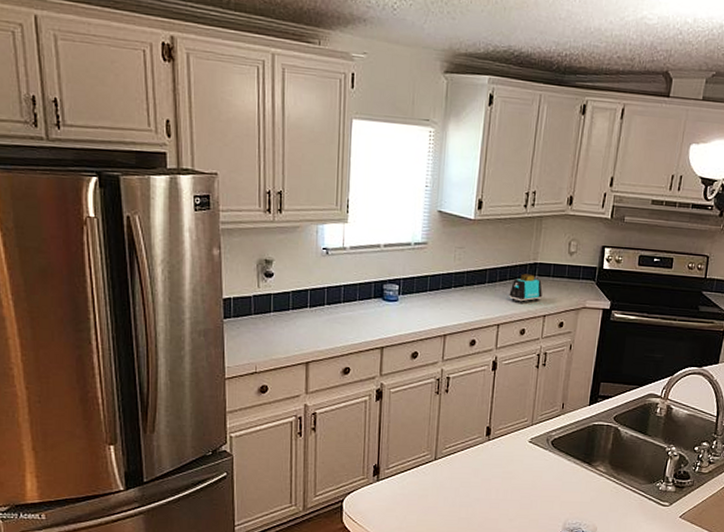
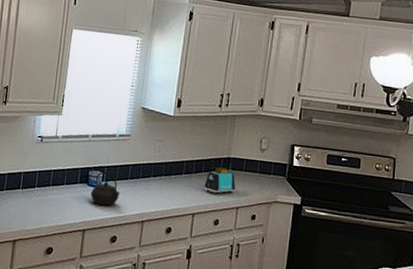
kettle: none [387,284,418,321] -> present [90,171,120,206]

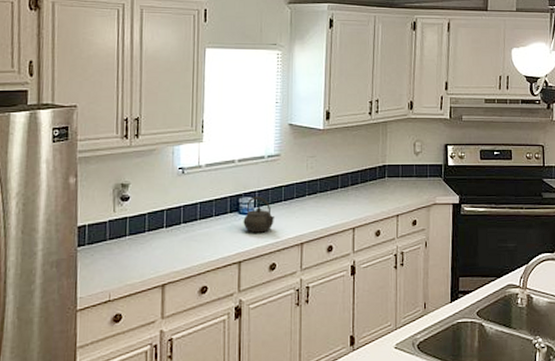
toaster: present [204,167,236,195] -> none [362,176,393,205]

